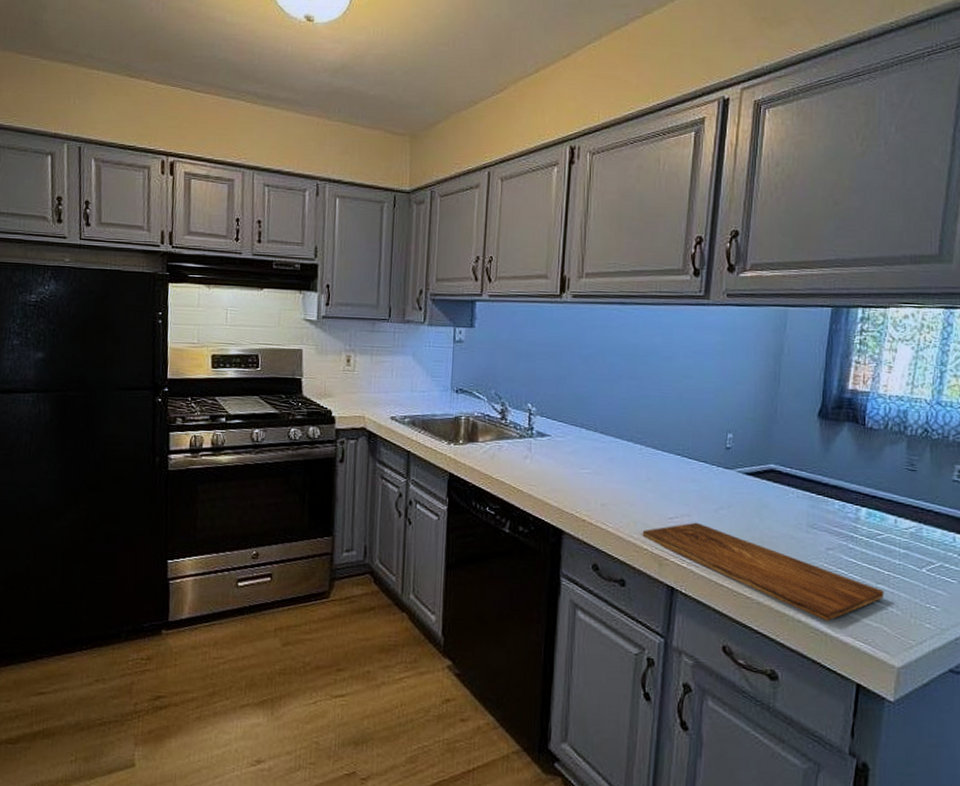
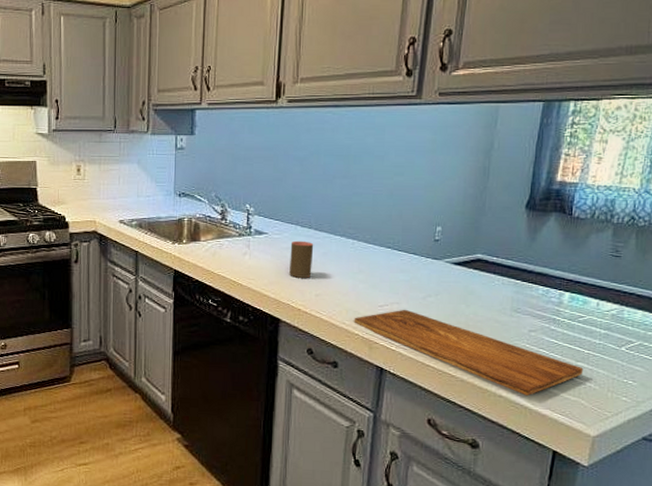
cup: none [573,444,600,486] -> present [289,240,314,278]

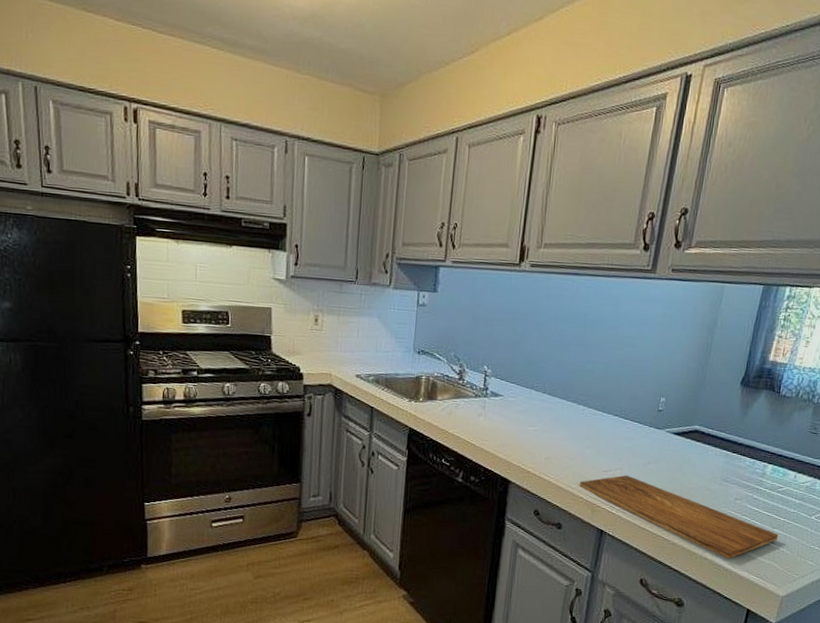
cup: present [289,240,314,278] -> none [522,404,547,442]

